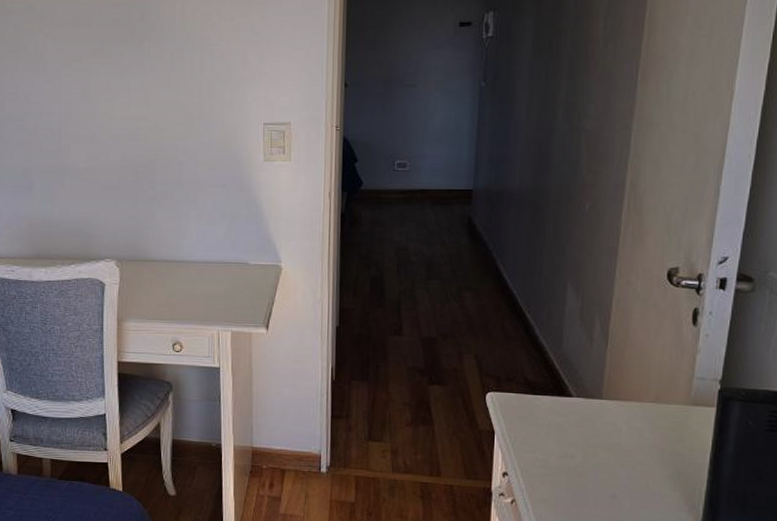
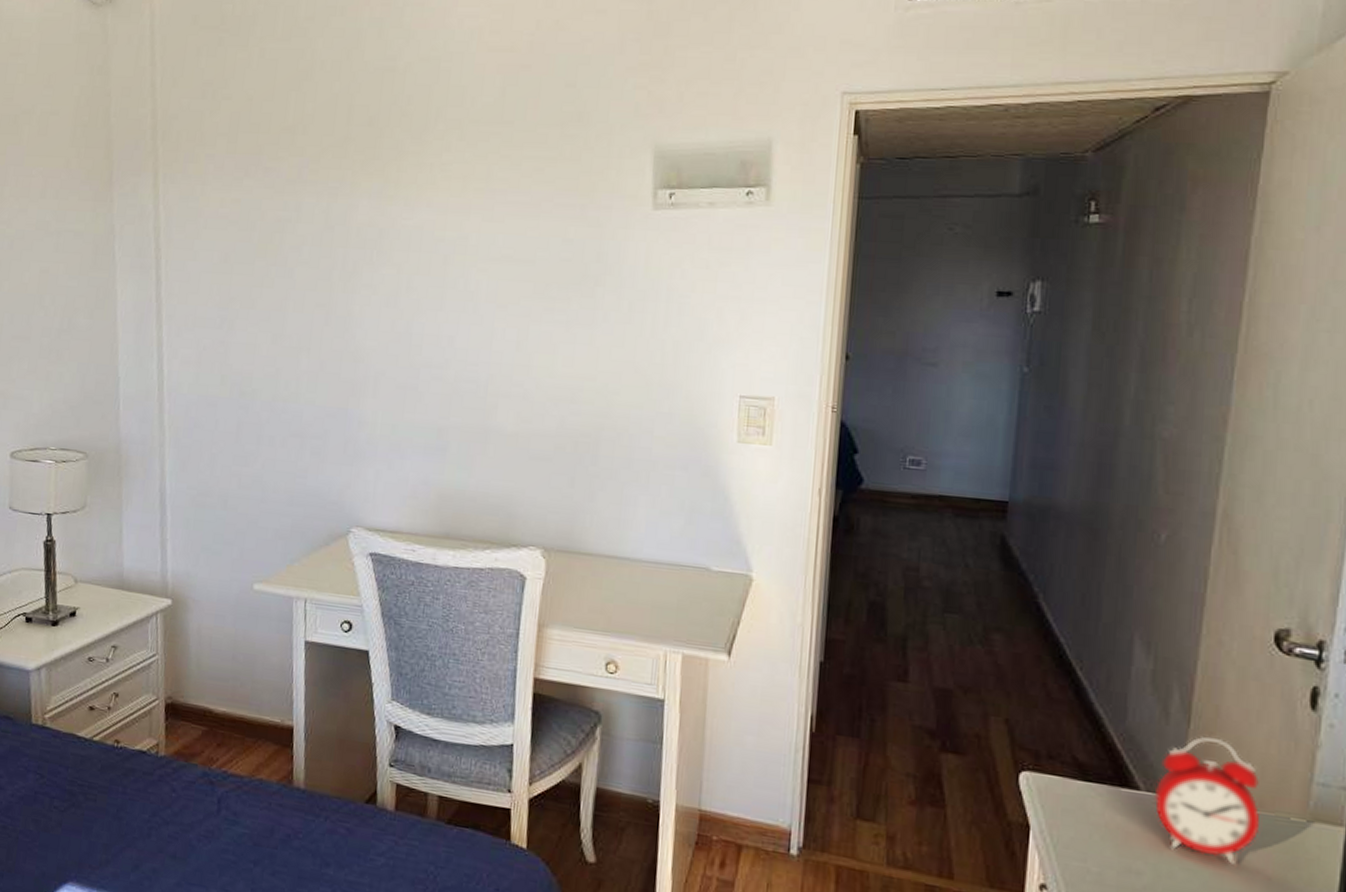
alarm clock: none [582,352,657,443] -> present [1154,736,1261,865]

